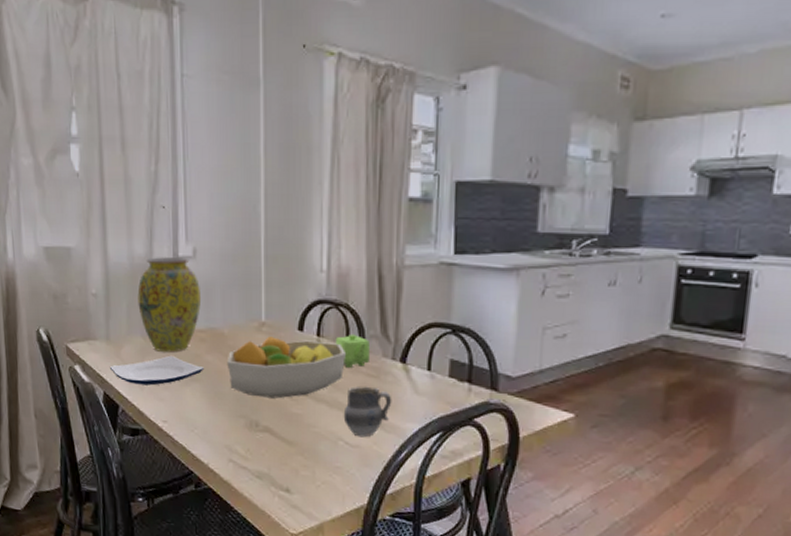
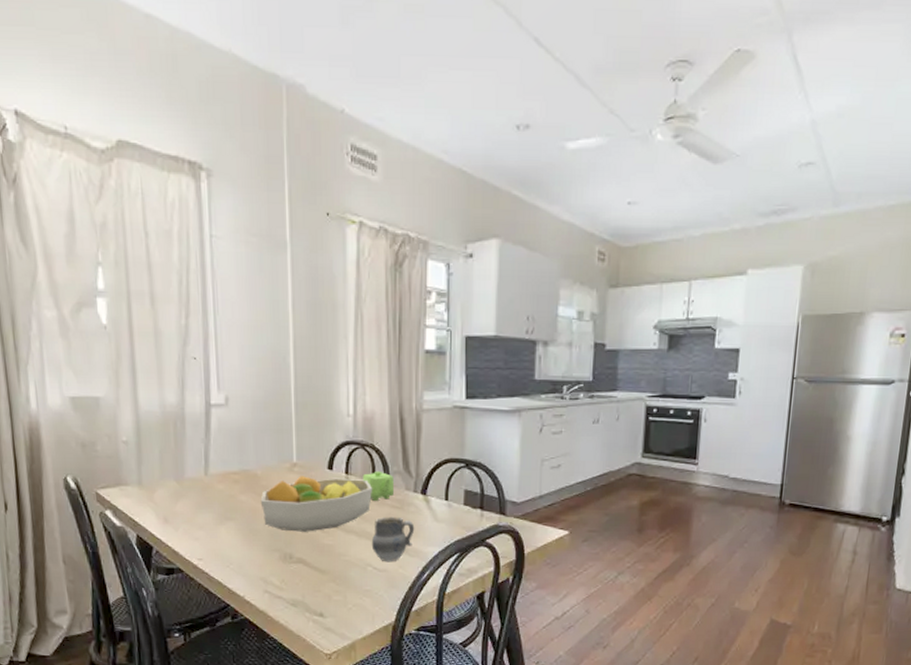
plate: present [109,355,205,386] -> none [142,497,239,526]
vase: present [137,257,202,352] -> none [170,405,235,494]

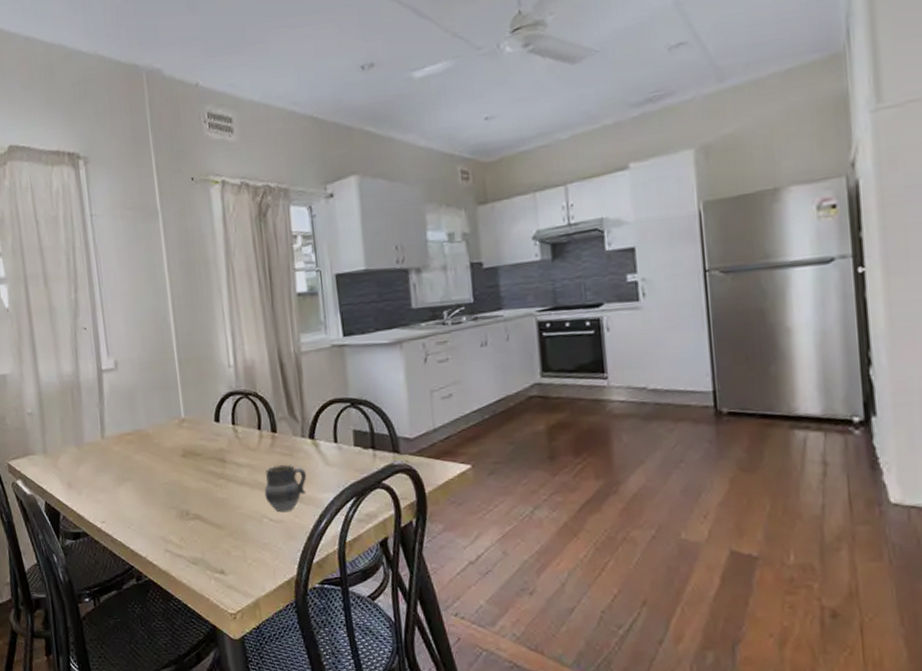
fruit bowl: present [260,476,372,532] -> none [154,429,260,488]
teapot: present [362,470,395,501] -> none [249,418,283,450]

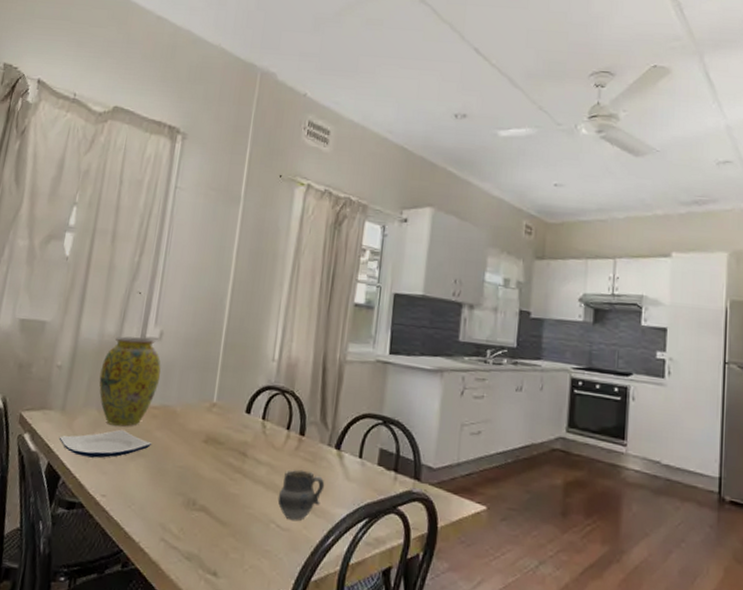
plate: none [48,459,135,491] -> present [58,429,152,458]
vase: none [68,370,126,458] -> present [99,336,161,427]

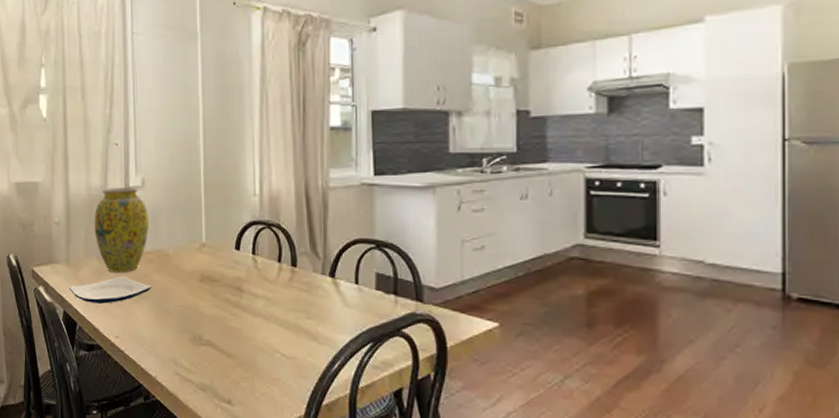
cup: present [277,470,325,521] -> none [279,300,324,350]

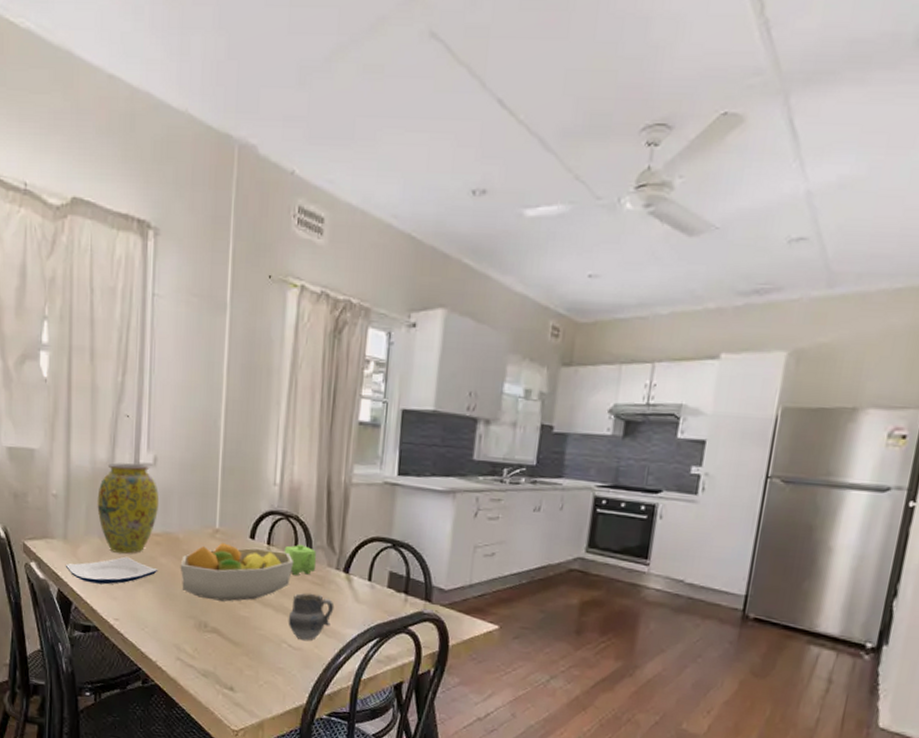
fruit bowl: none [172,256,279,314] -> present [180,543,293,602]
teapot: none [269,251,302,283] -> present [284,544,317,575]
cup: none [279,300,324,350] -> present [288,593,335,641]

